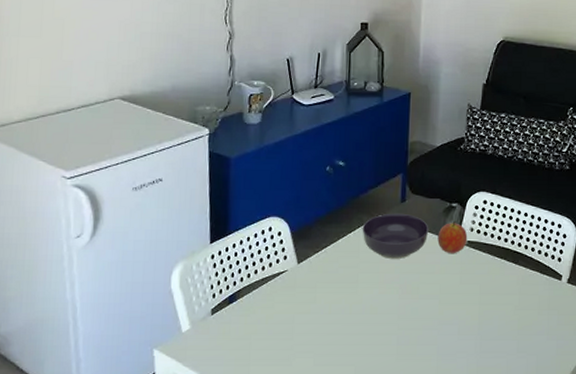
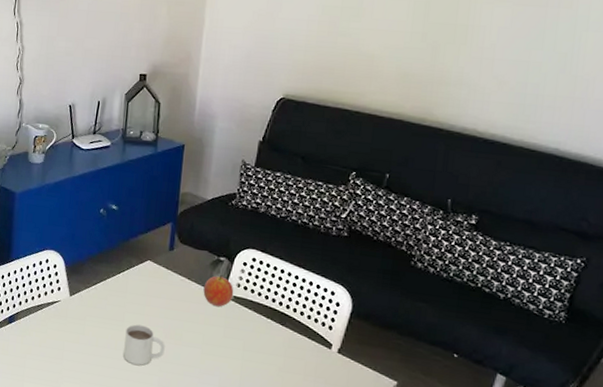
mug: none [359,284,402,326] -> present [123,324,165,366]
bowl: present [362,213,429,260] -> none [130,259,196,305]

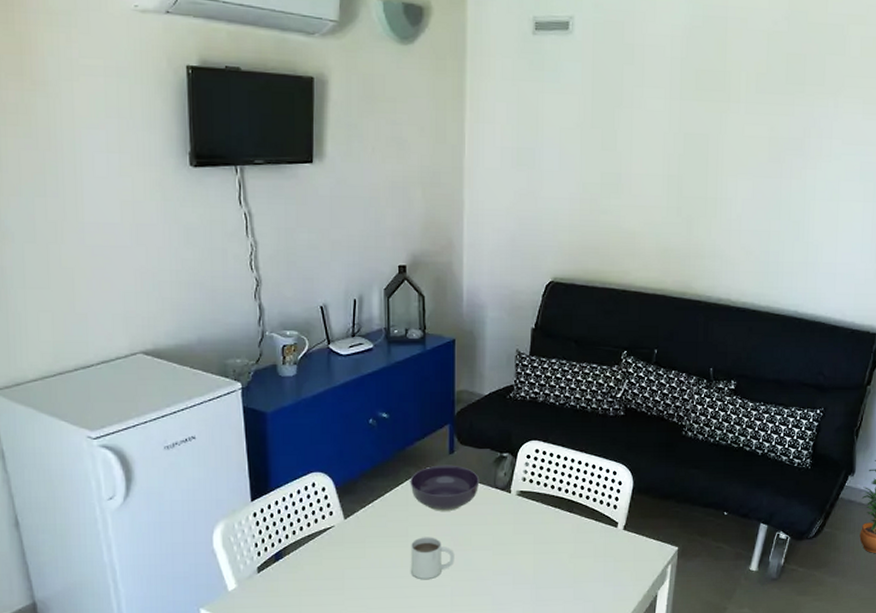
bowl: none [130,259,196,305] -> present [410,465,480,512]
fruit: present [203,274,234,307] -> none [489,470,520,505]

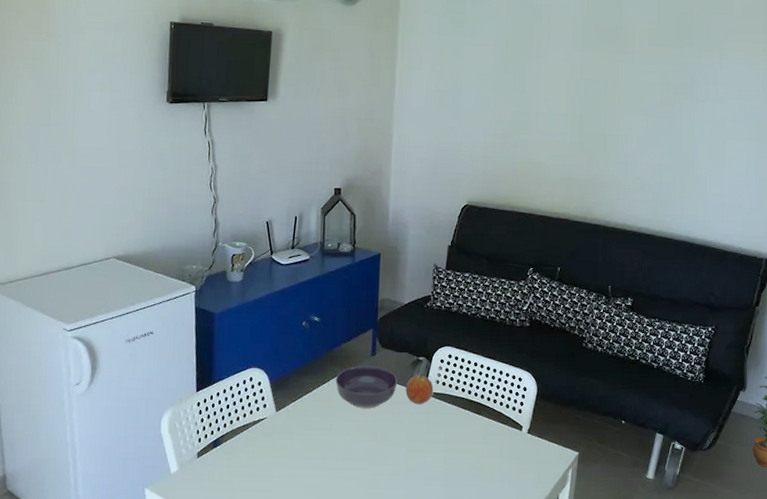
mug: present [411,537,455,579] -> none [333,431,373,471]
fruit: none [489,470,520,505] -> present [405,373,434,405]

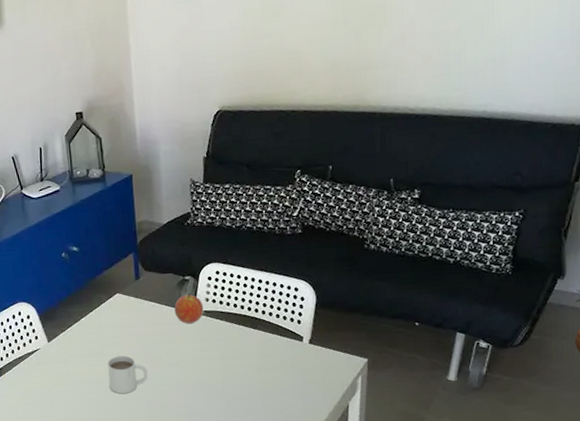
mug: none [333,431,373,471] -> present [108,355,148,394]
bowl: present [335,365,398,409] -> none [102,289,166,333]

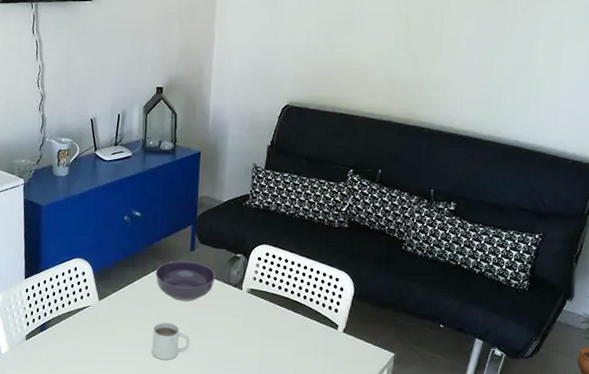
bowl: none [102,289,166,333] -> present [155,260,216,302]
fruit: present [174,292,204,324] -> none [223,269,251,300]

